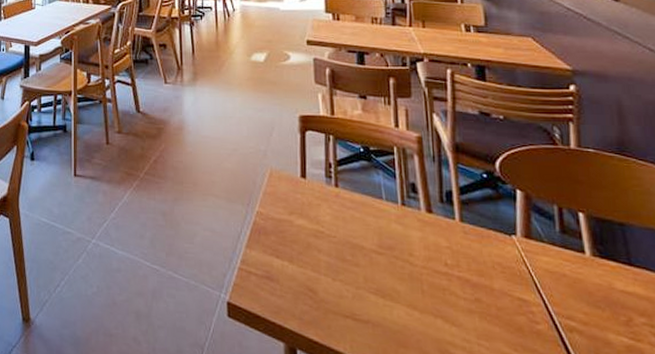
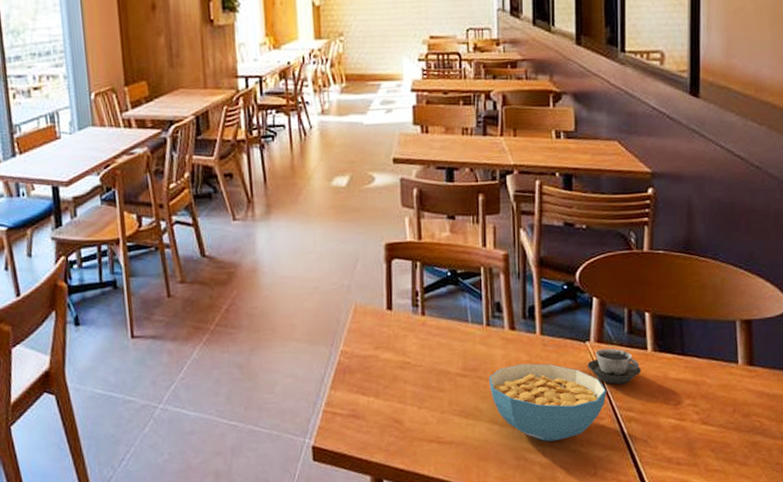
cereal bowl: none [405,249,541,340] -> present [488,363,607,442]
cup: none [515,245,580,288] -> present [587,348,641,385]

